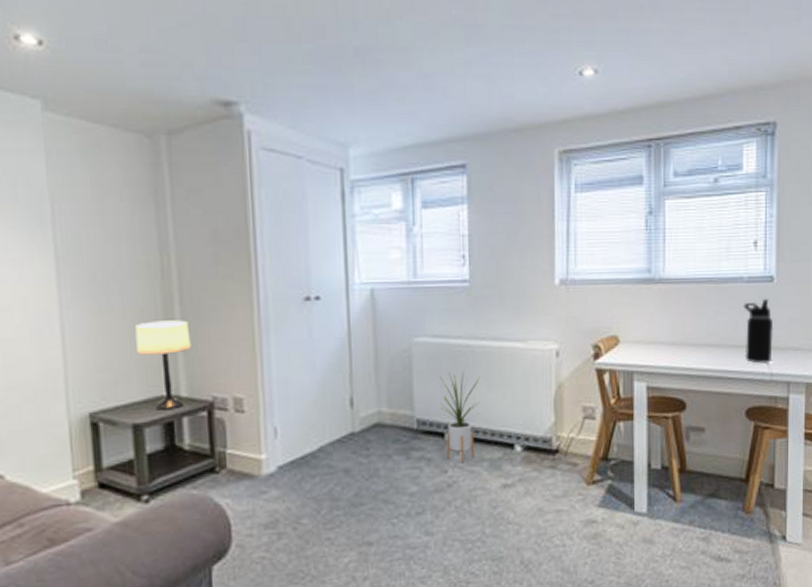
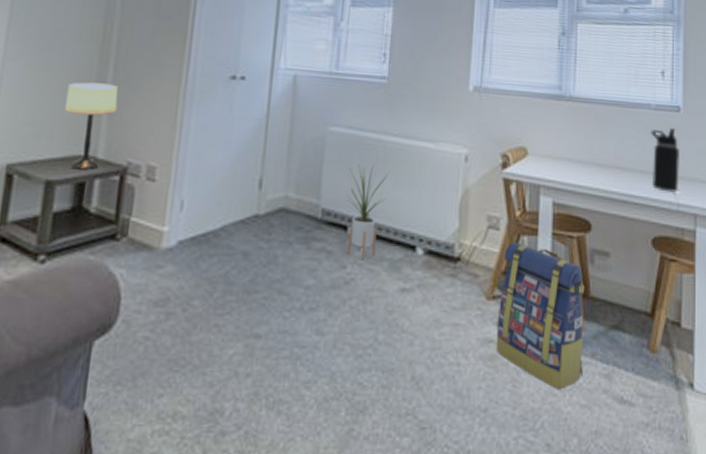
backpack: none [598,428,682,556] -> present [496,242,585,389]

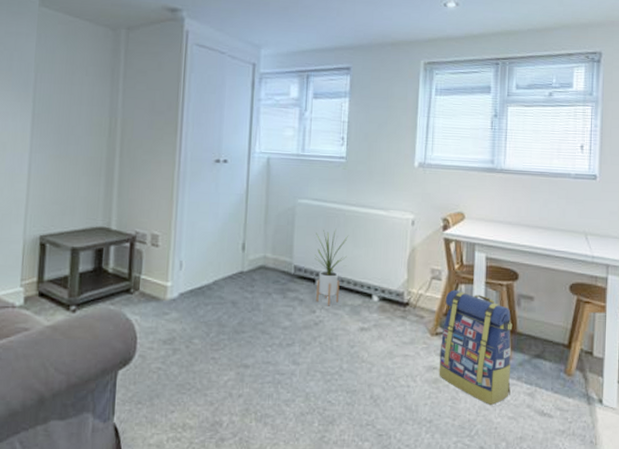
table lamp: present [65,82,118,170] -> none [83,168,125,239]
water bottle: present [651,127,681,193] -> none [570,193,596,247]

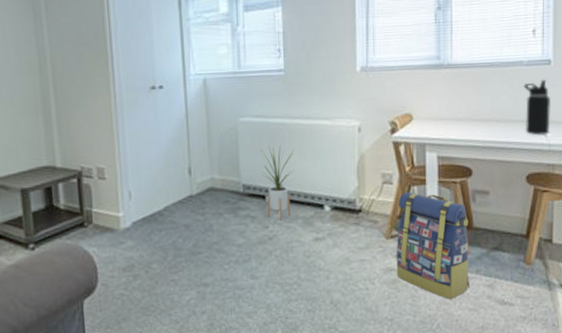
water bottle: none [570,193,596,247] -> present [523,79,551,136]

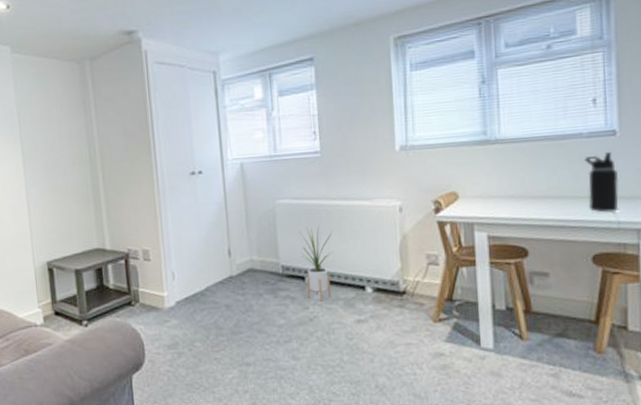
backpack: present [396,191,470,299] -> none [445,273,531,388]

